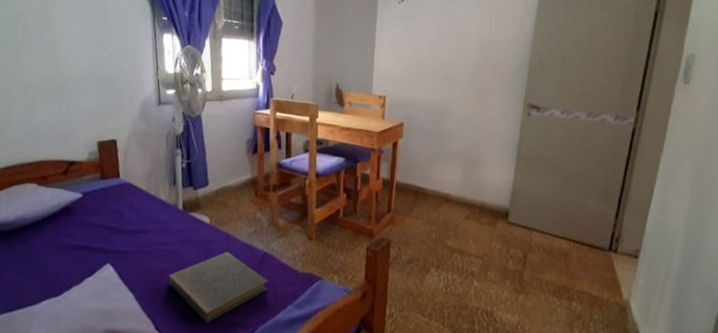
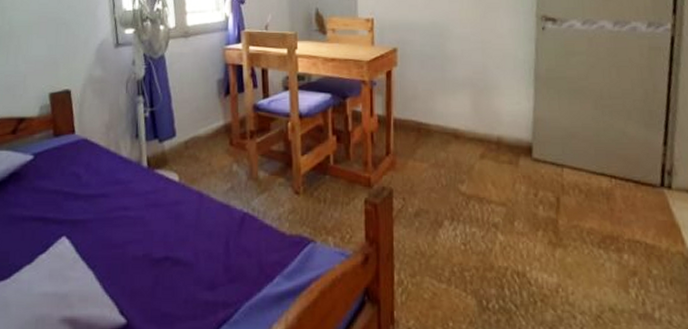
book: present [168,251,268,324] -> none [133,214,250,305]

